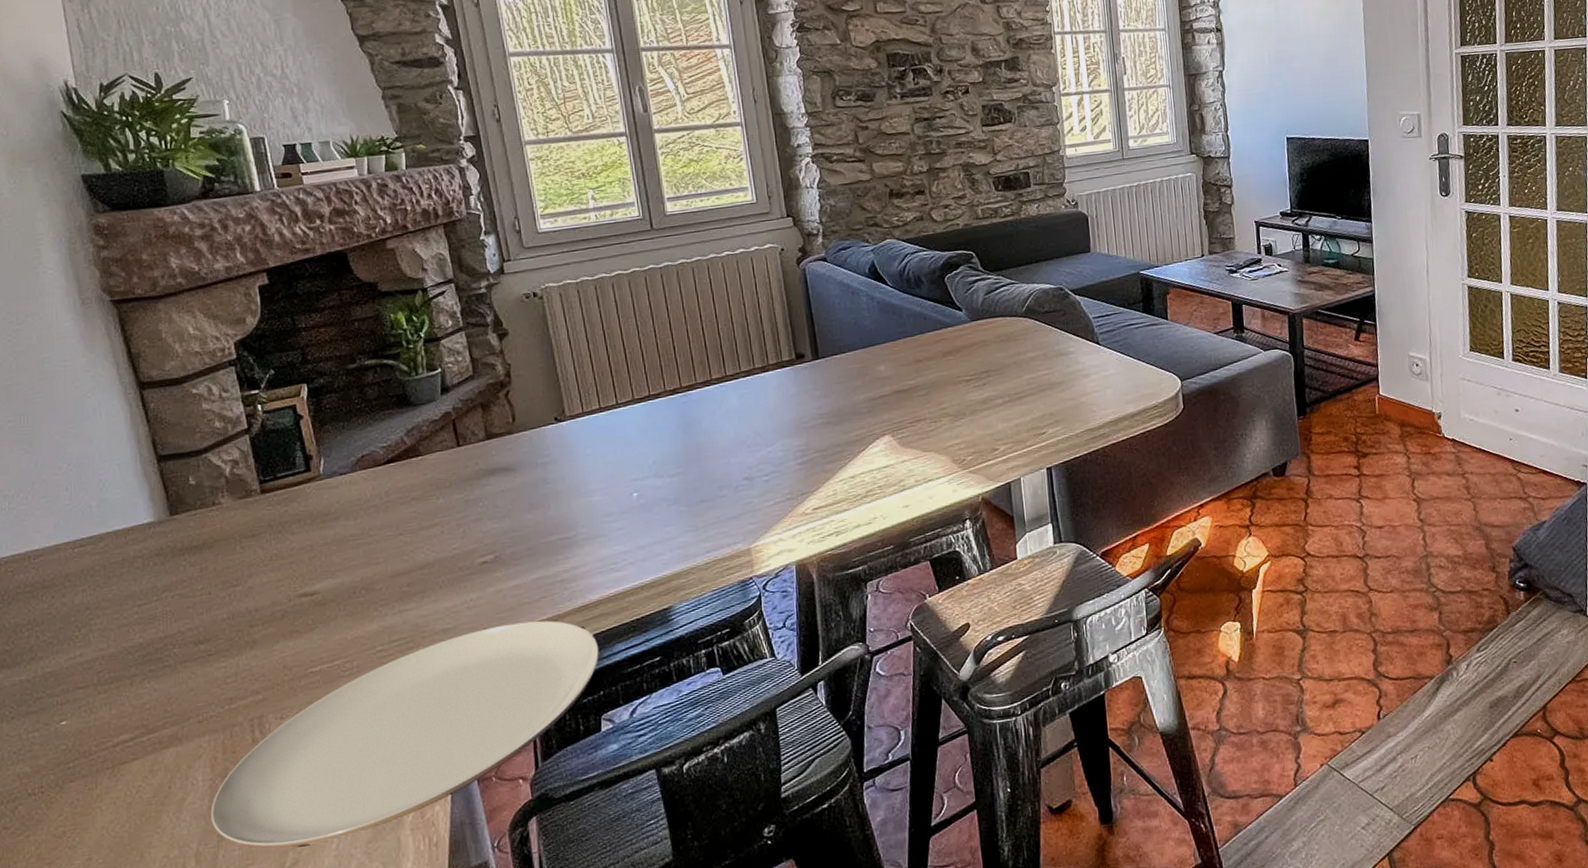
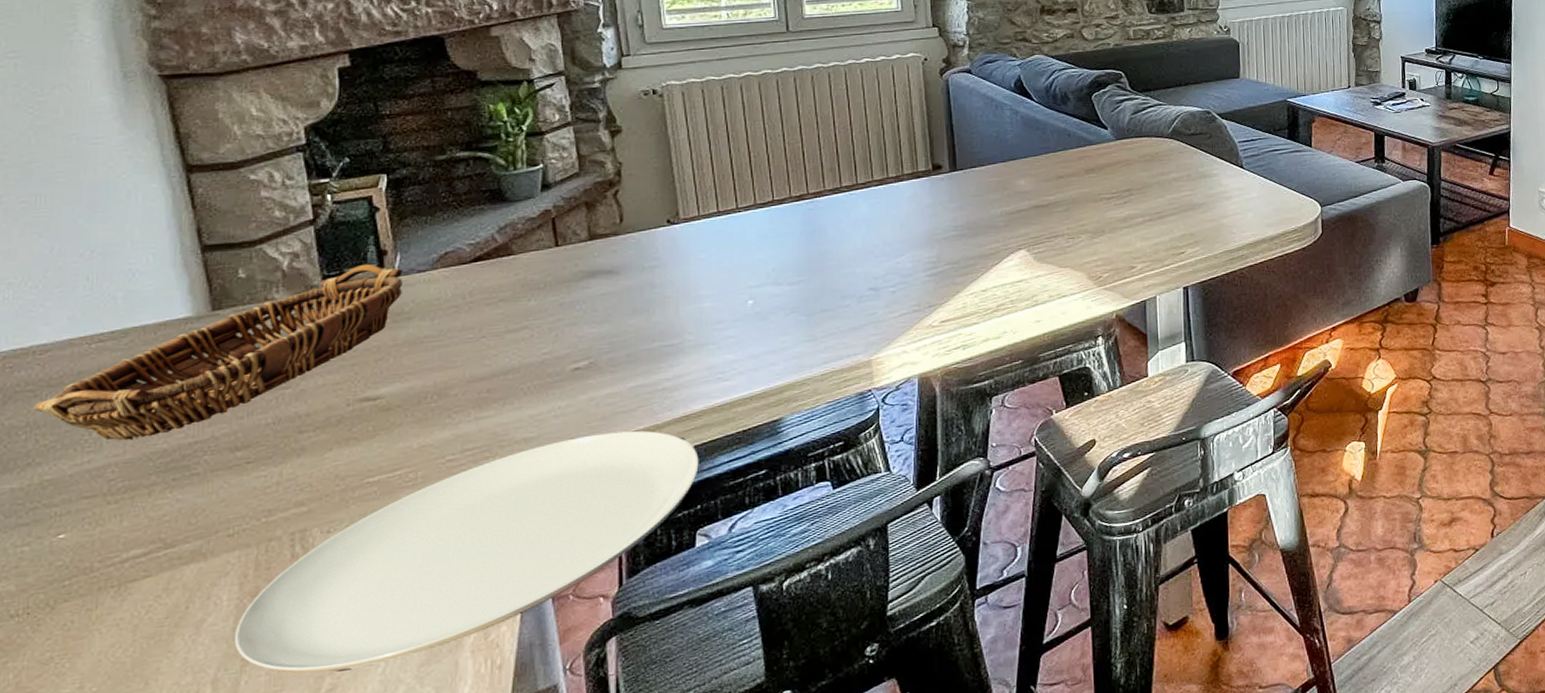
basket: none [31,468,328,636] -> present [32,263,402,441]

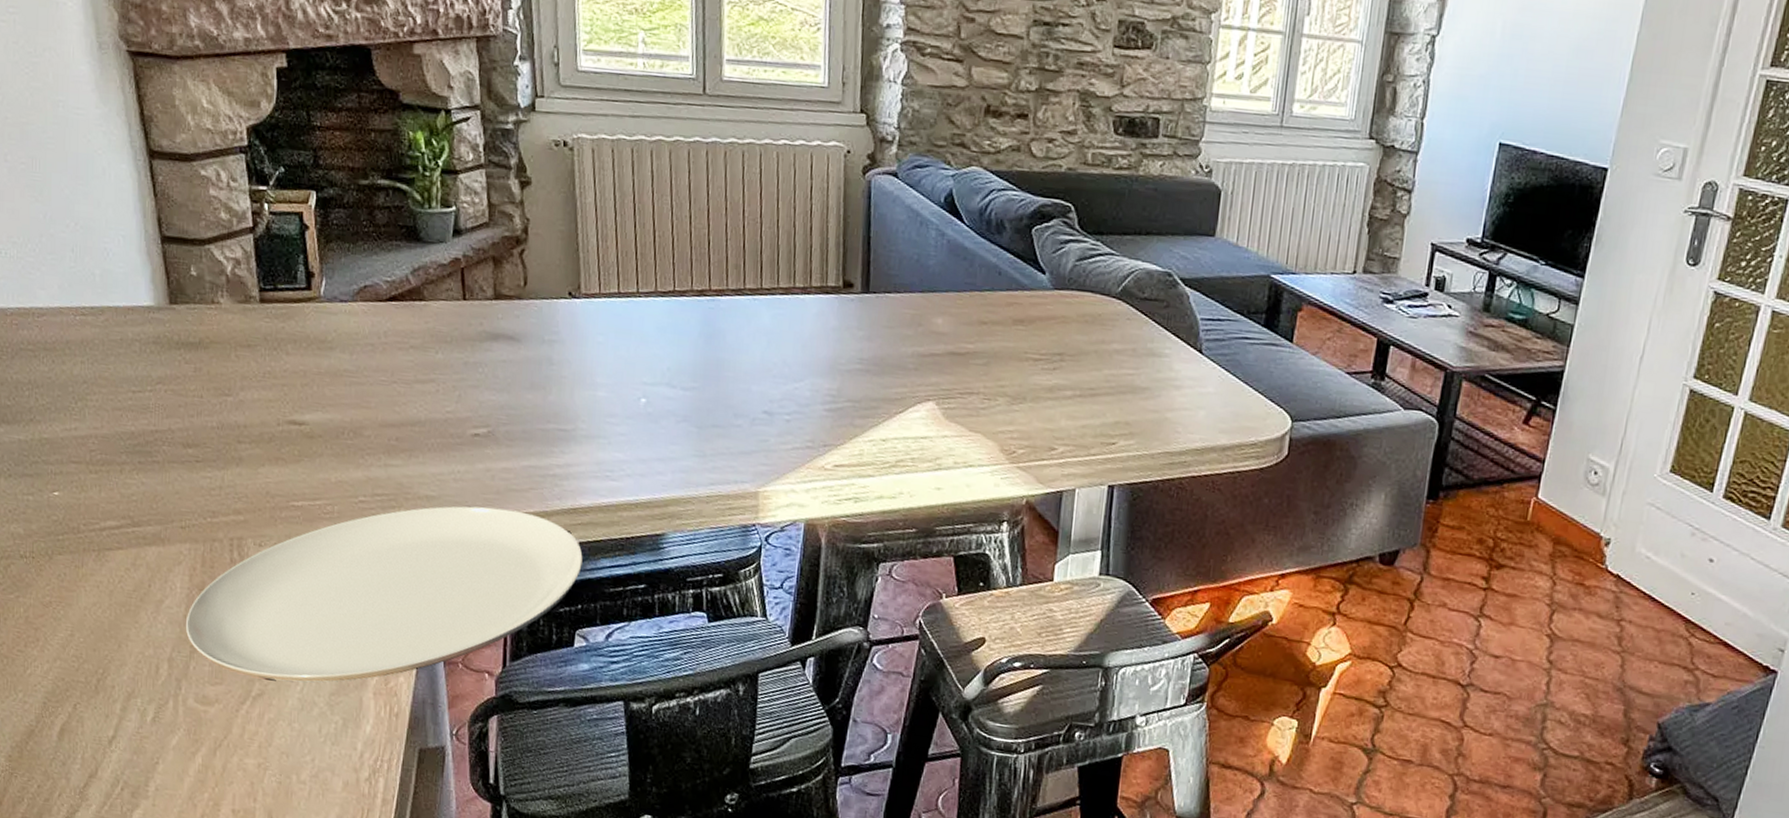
basket: present [32,263,402,441] -> none [33,283,327,417]

